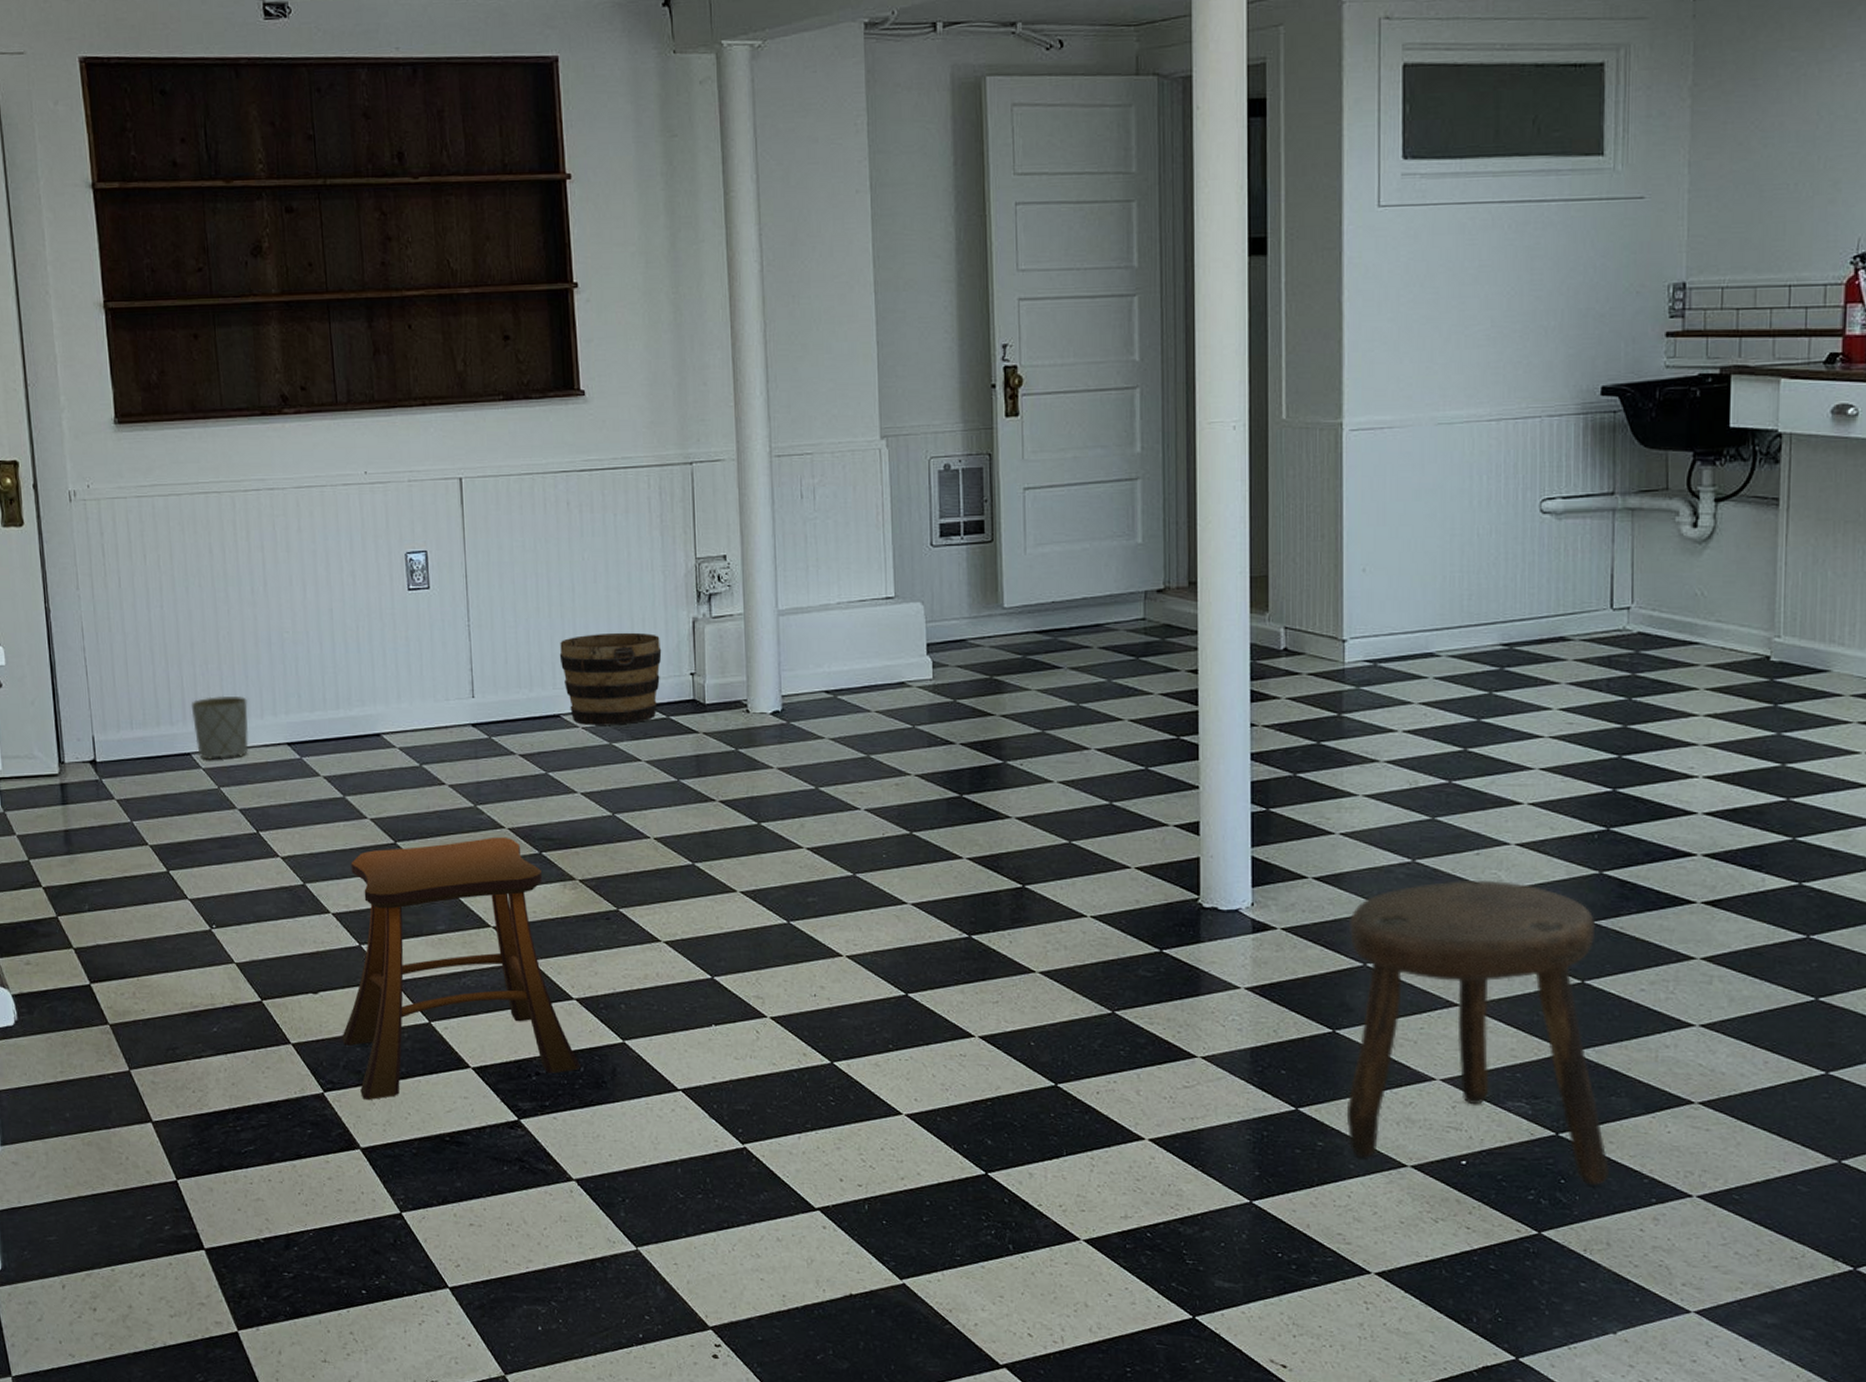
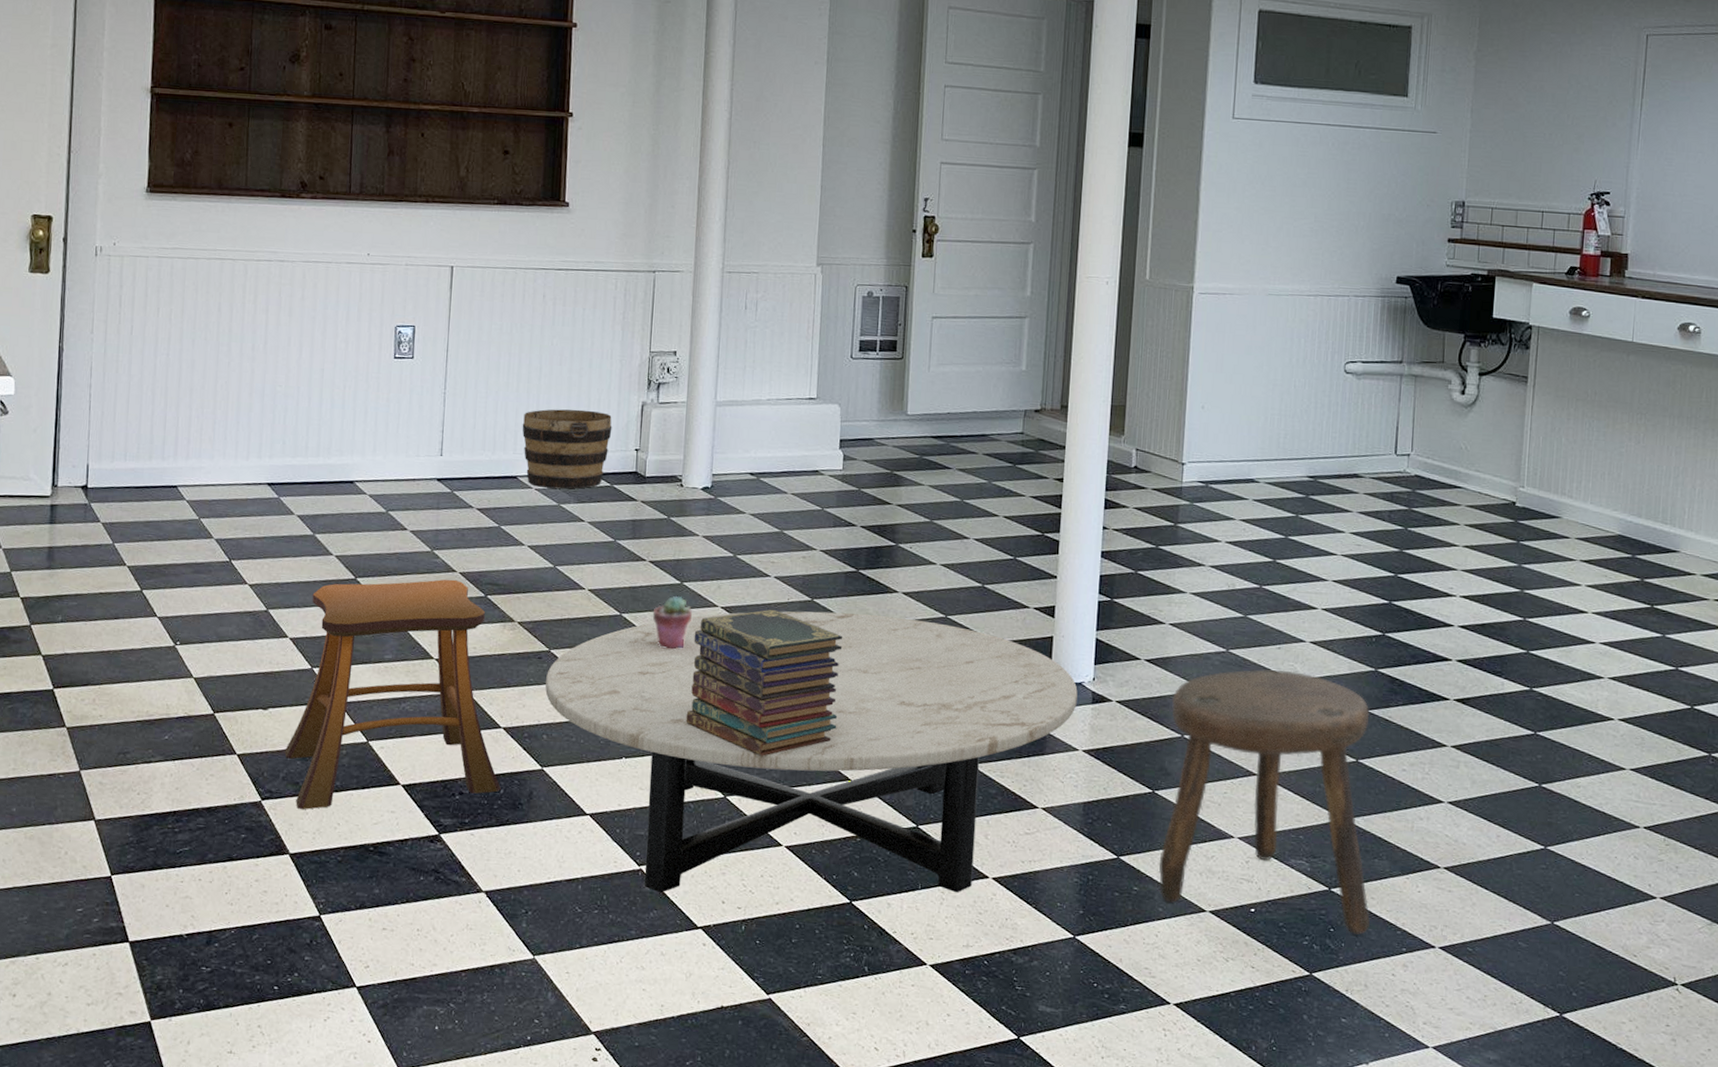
planter: present [191,695,249,760] -> none [182,437,236,493]
coffee table: none [617,846,1234,1173] -> present [545,611,1078,893]
potted succulent: none [729,838,774,900] -> present [652,595,692,650]
book stack: none [779,846,953,1015] -> present [686,609,843,756]

